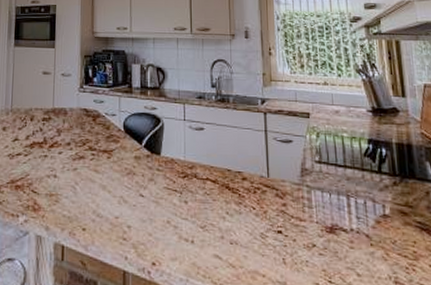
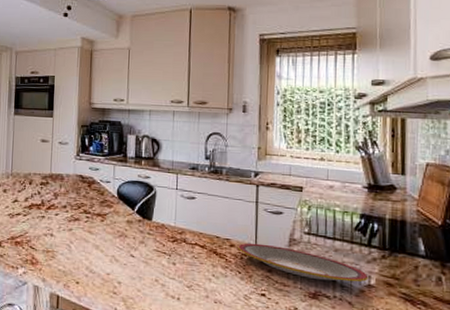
plate: none [250,175,383,213] -> present [238,243,369,282]

